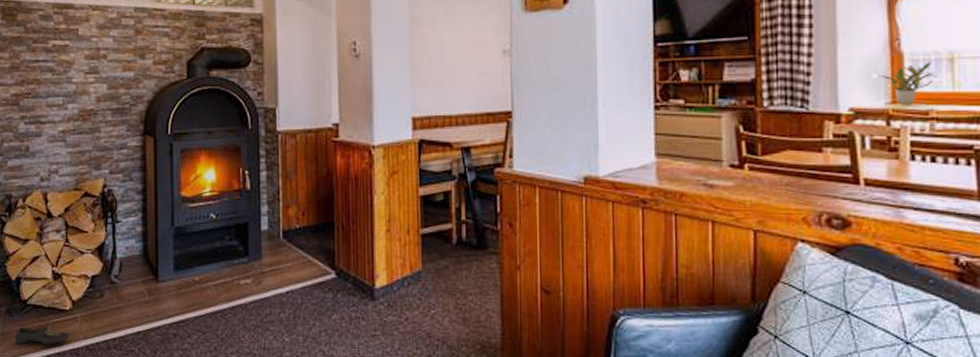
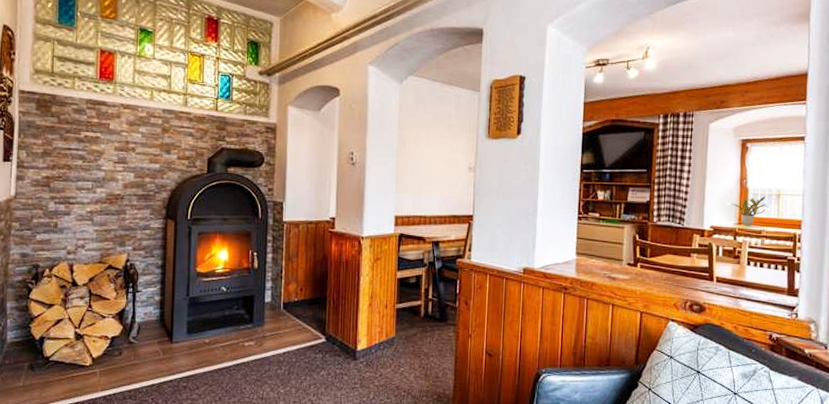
shoe: present [14,320,69,346] -> none [36,375,88,396]

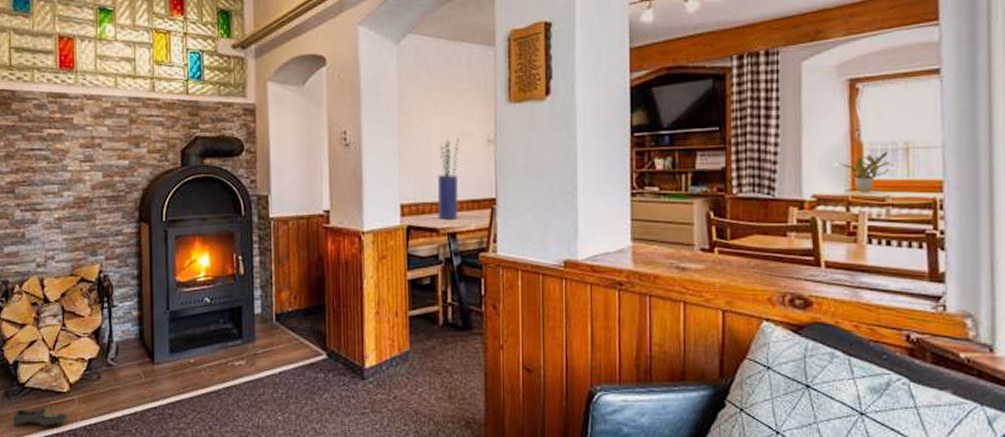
shoe: none [36,375,88,396] -> present [13,402,67,427]
vase: none [425,164,447,231] -> present [437,138,460,220]

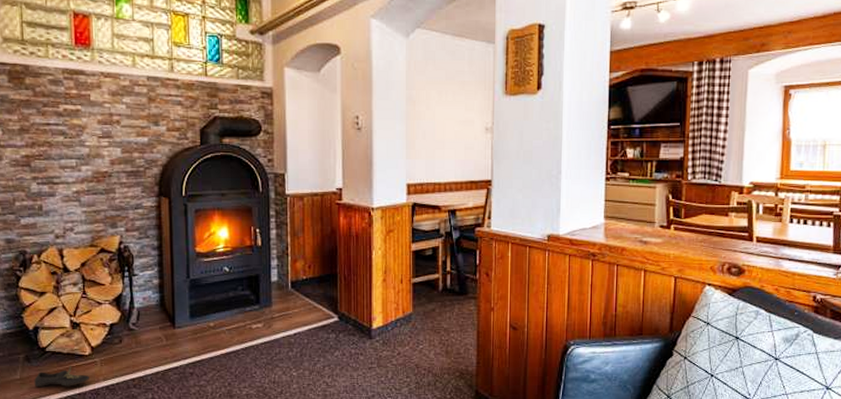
vase: present [437,138,460,220] -> none [440,125,461,198]
potted plant: present [839,152,893,192] -> none [772,147,813,180]

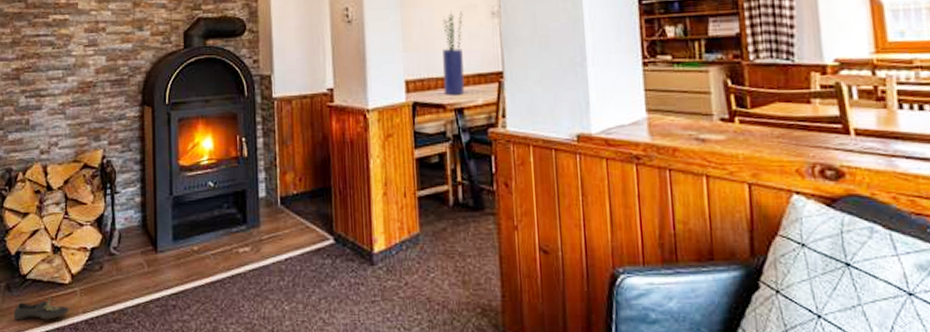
vase: none [440,125,461,198] -> present [442,11,465,95]

